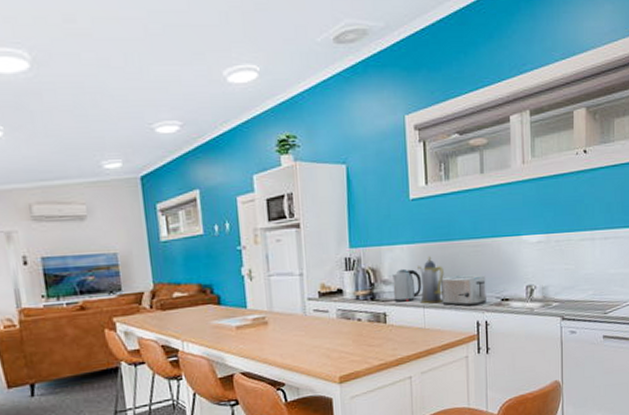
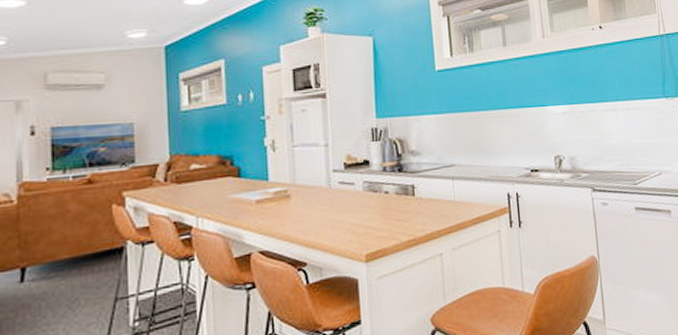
kettle: present [392,268,421,303] -> none [420,139,450,175]
coffee pot: present [417,256,444,304] -> none [445,127,472,176]
toaster: present [441,274,486,308] -> none [469,145,516,179]

